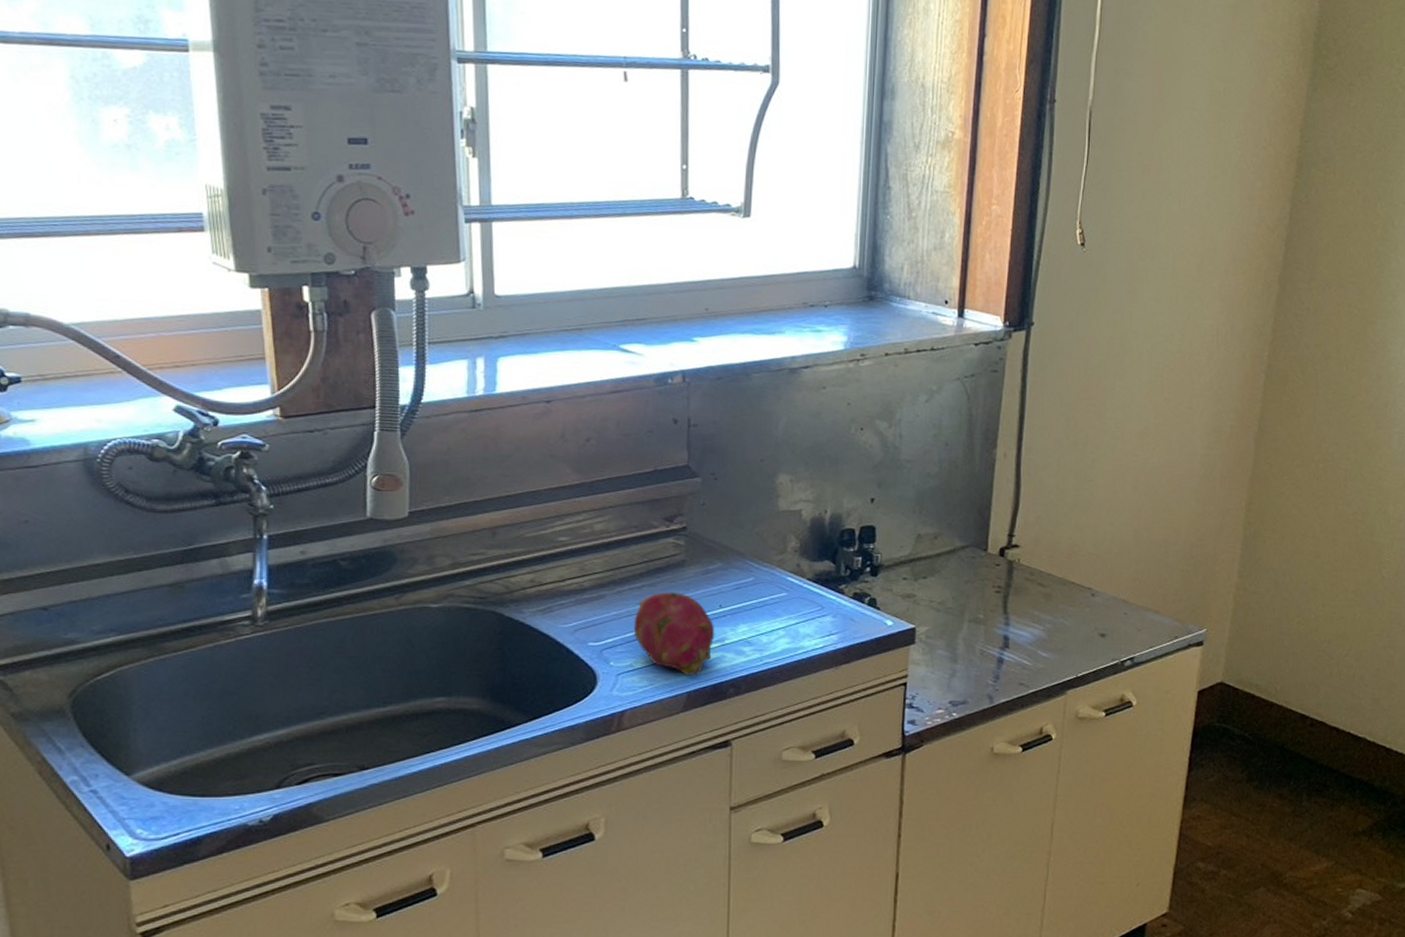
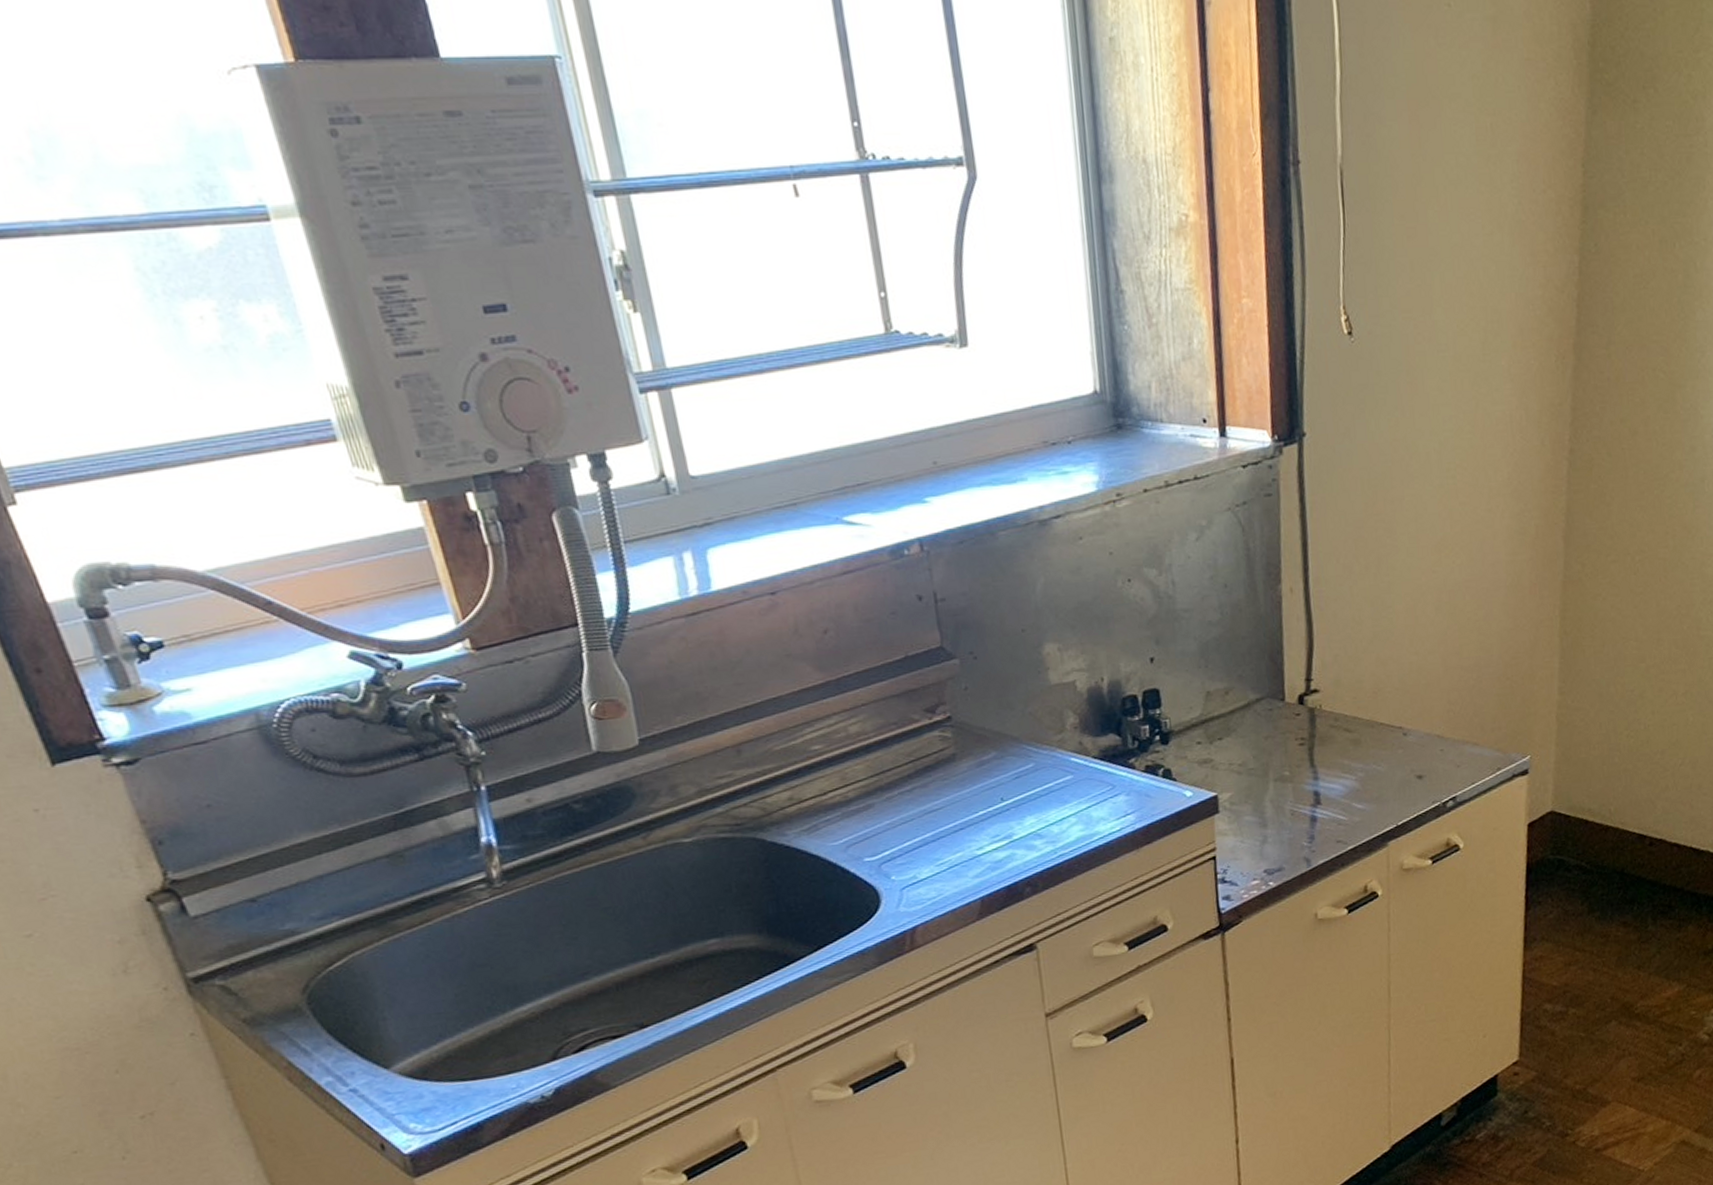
fruit: present [633,592,715,677] -> none [907,790,1001,881]

